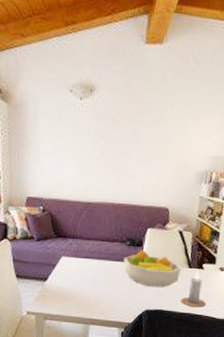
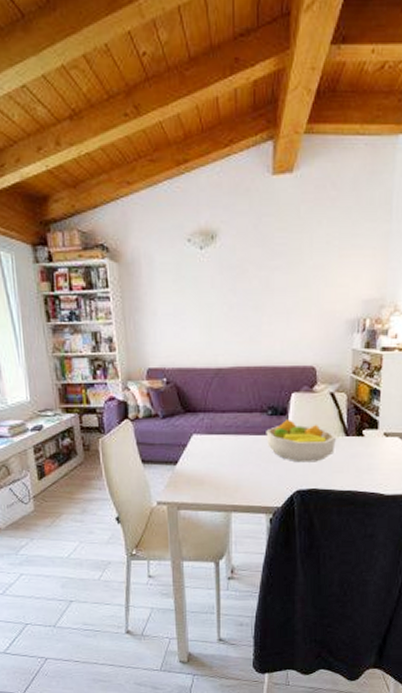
candle: present [181,270,206,308] -> none [339,438,370,483]

